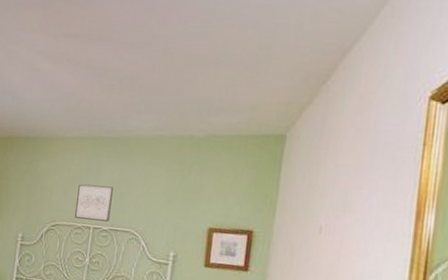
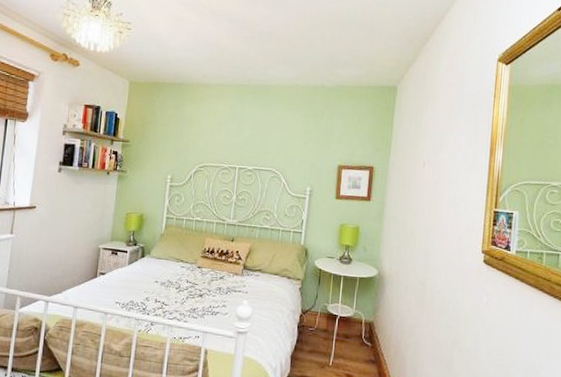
wall art: present [75,184,113,222] -> none [221,128,256,162]

